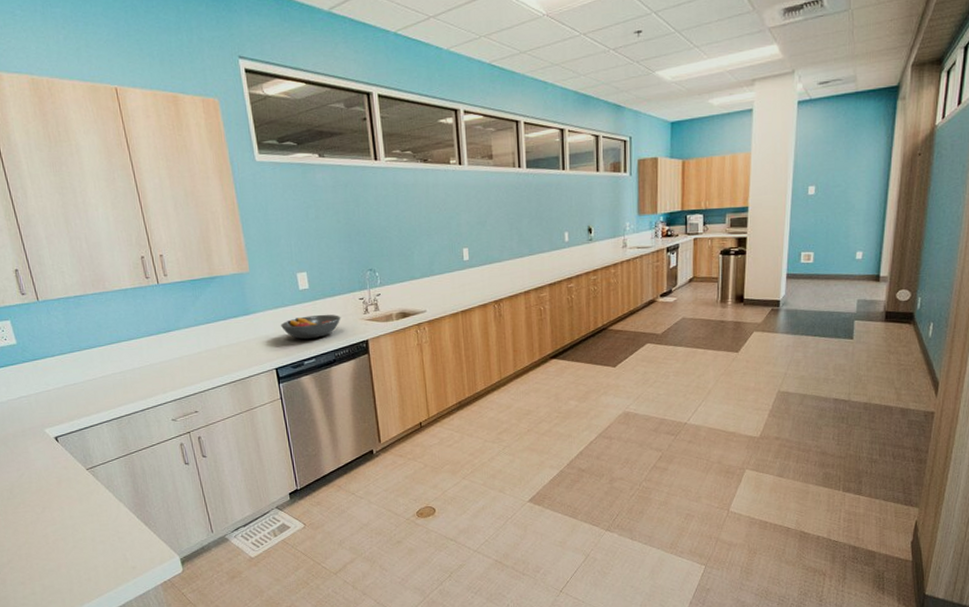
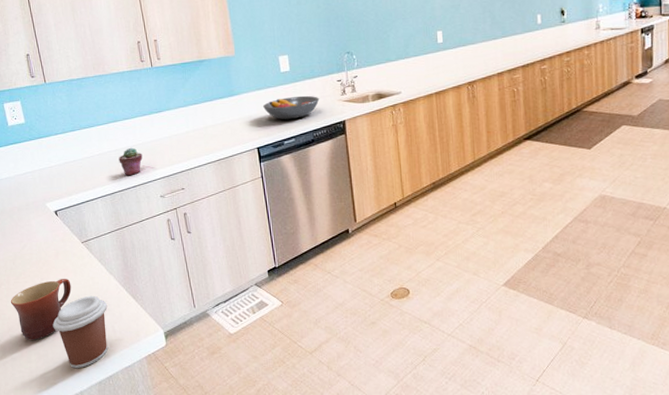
mug: none [9,507,77,572] -> present [10,279,71,340]
coffee cup: none [57,523,120,599] -> present [52,295,108,369]
potted succulent: none [124,369,151,400] -> present [119,147,143,176]

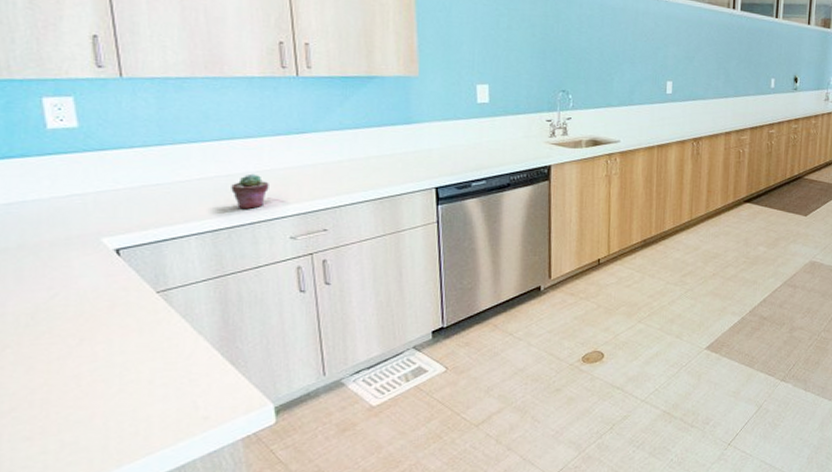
mug: present [10,279,71,340] -> none [19,340,132,423]
coffee cup: present [52,295,108,369] -> none [92,361,190,459]
fruit bowl: present [263,95,320,120] -> none [449,132,523,159]

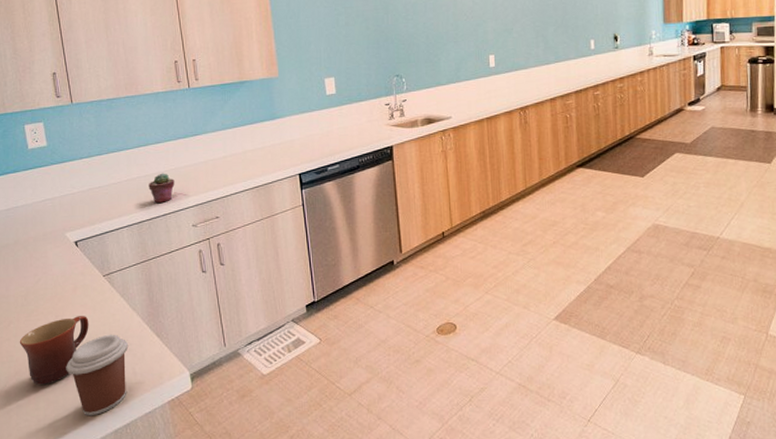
mug: none [19,340,132,423] -> present [19,316,89,385]
coffee cup: none [92,361,190,459] -> present [66,334,129,416]

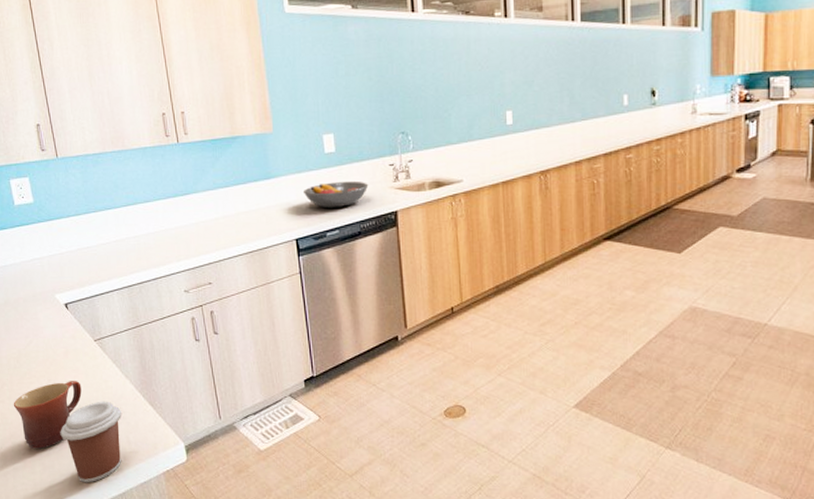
potted succulent: present [148,173,175,204] -> none [138,234,165,267]
fruit bowl: none [307,119,367,145] -> present [304,180,369,209]

